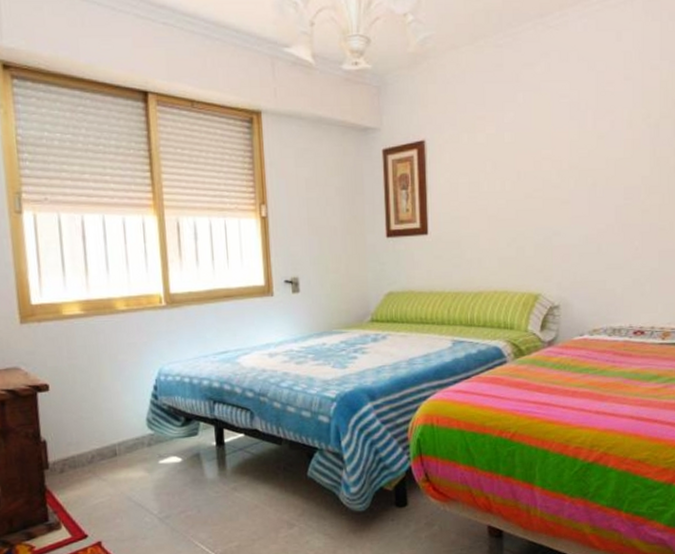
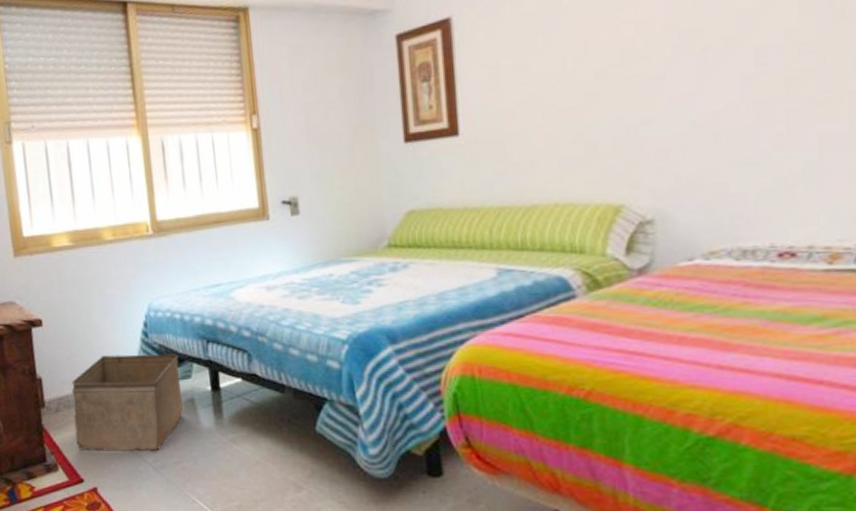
storage bin: none [78,414,189,508] -> present [71,354,183,452]

